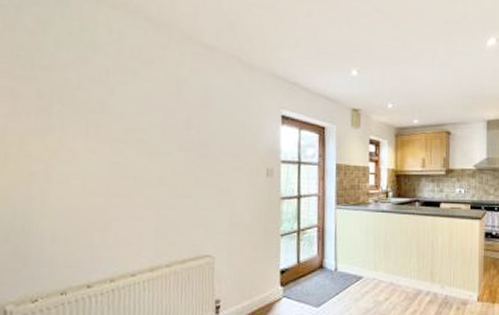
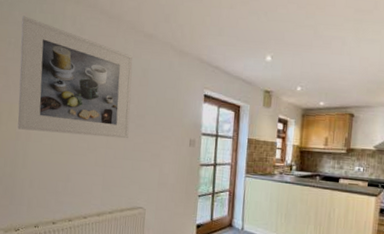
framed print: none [32,22,191,172] -> present [18,16,133,139]

